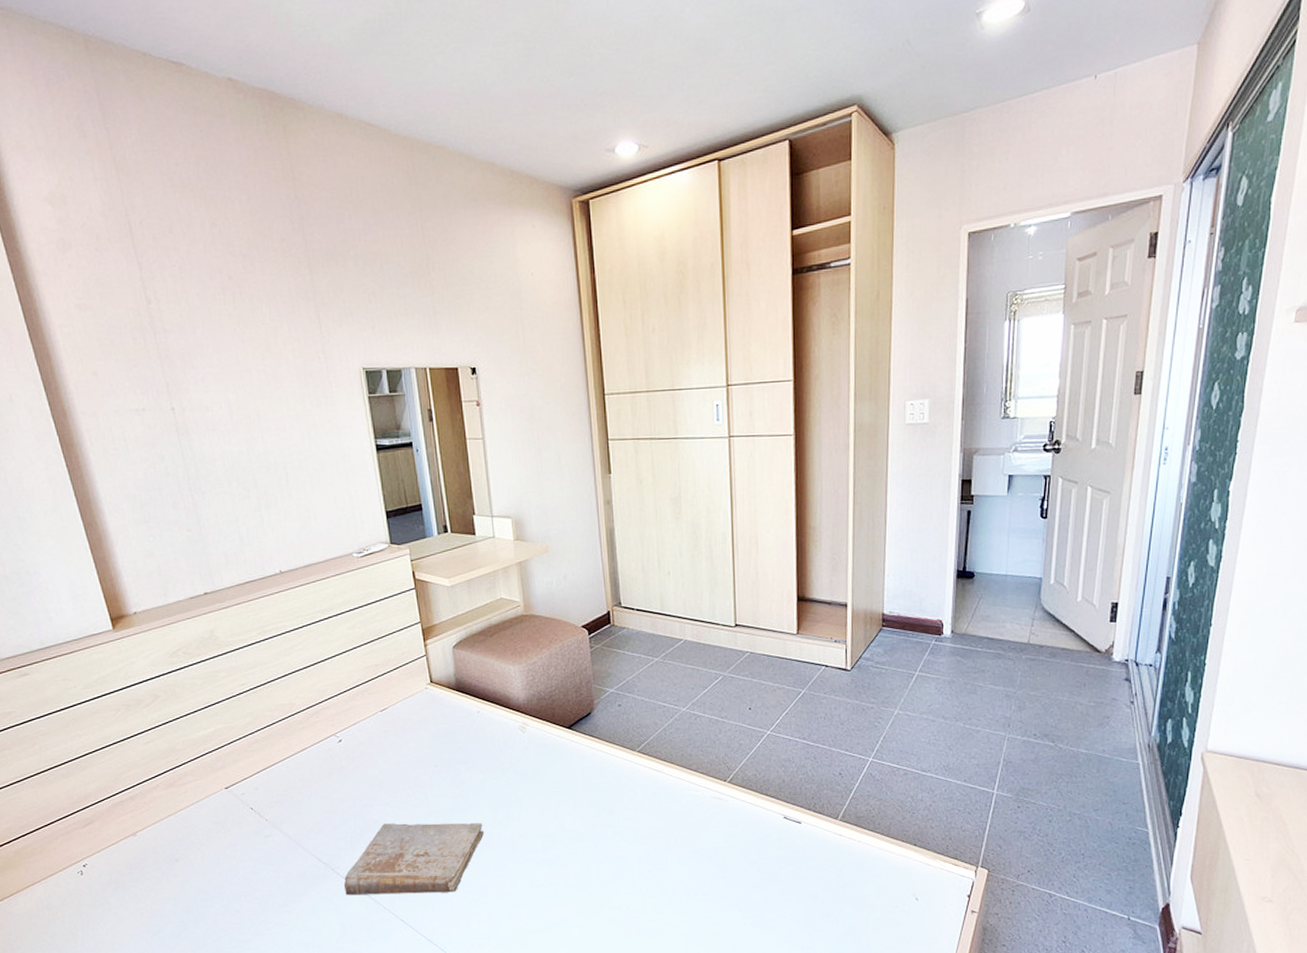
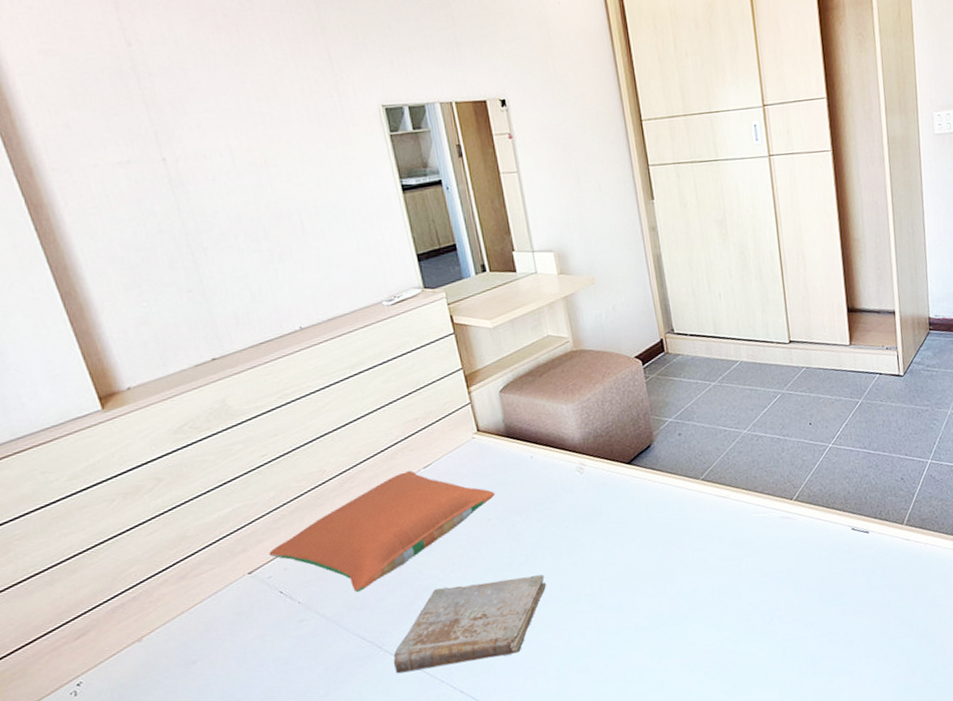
pillow: none [243,713,443,818] -> present [269,471,496,593]

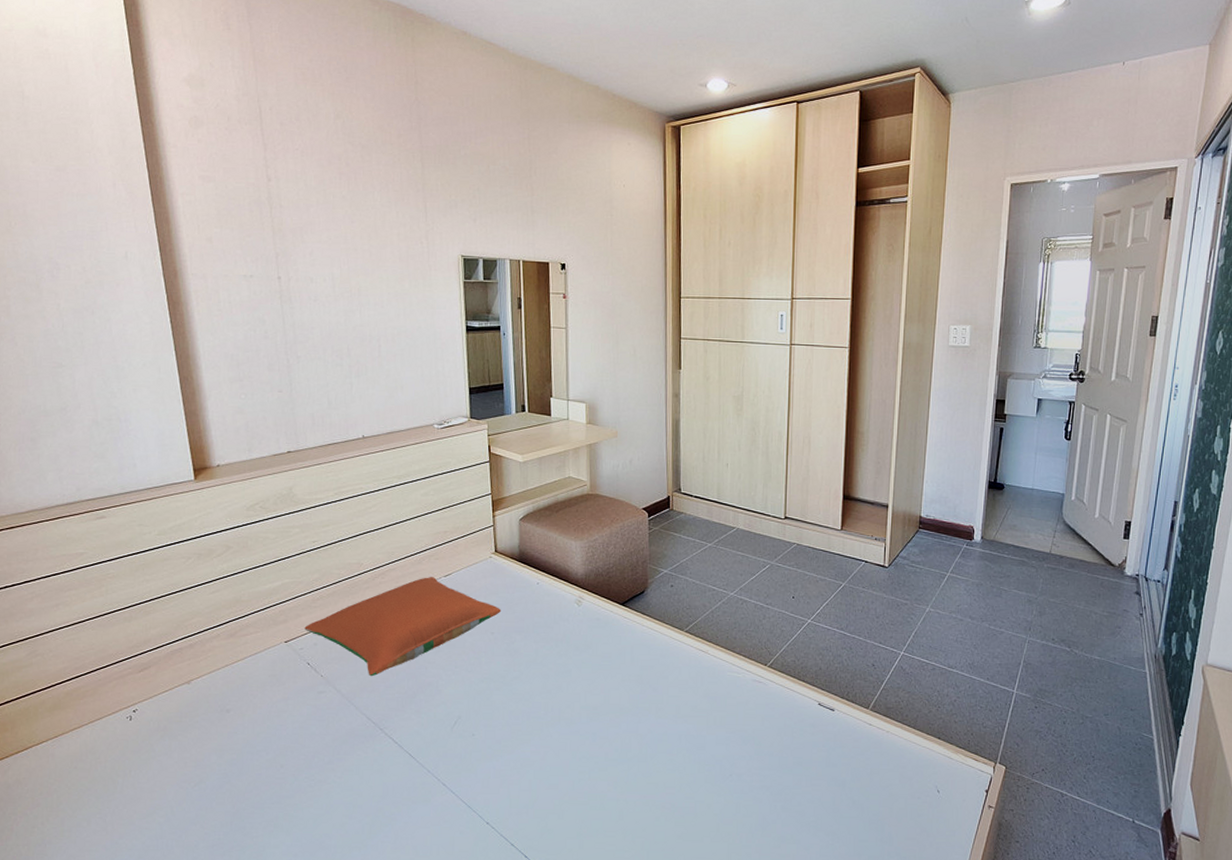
book: present [393,574,547,673] -> none [391,687,533,759]

